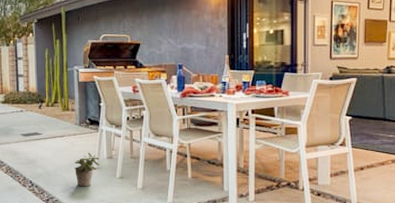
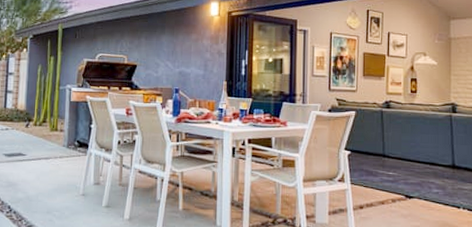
potted plant: present [74,153,100,187] -> none [57,178,86,215]

